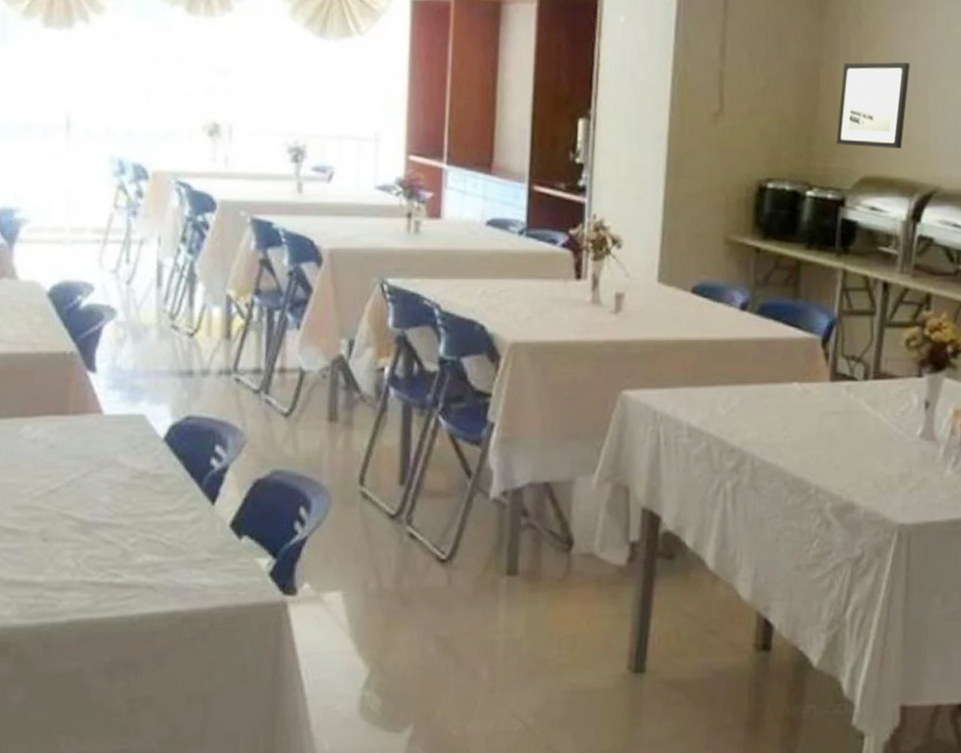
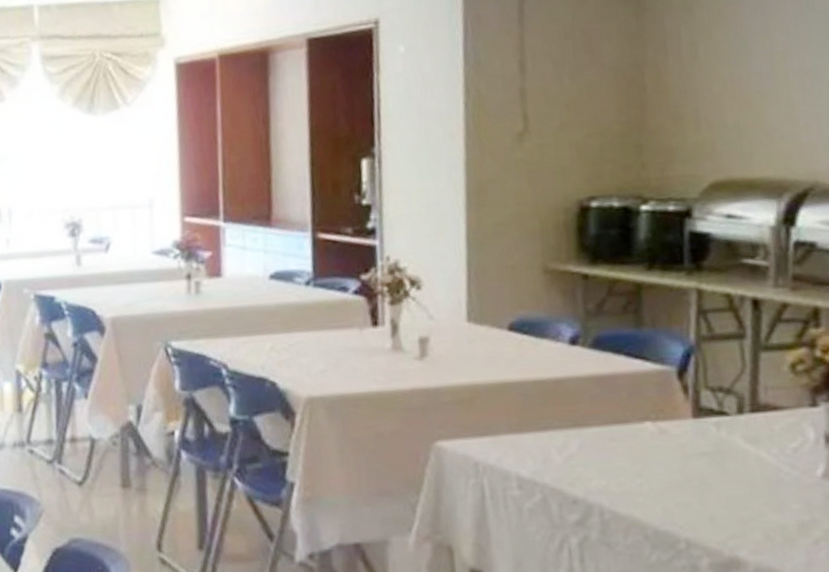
wall art: present [836,62,911,149] -> none [673,45,763,150]

